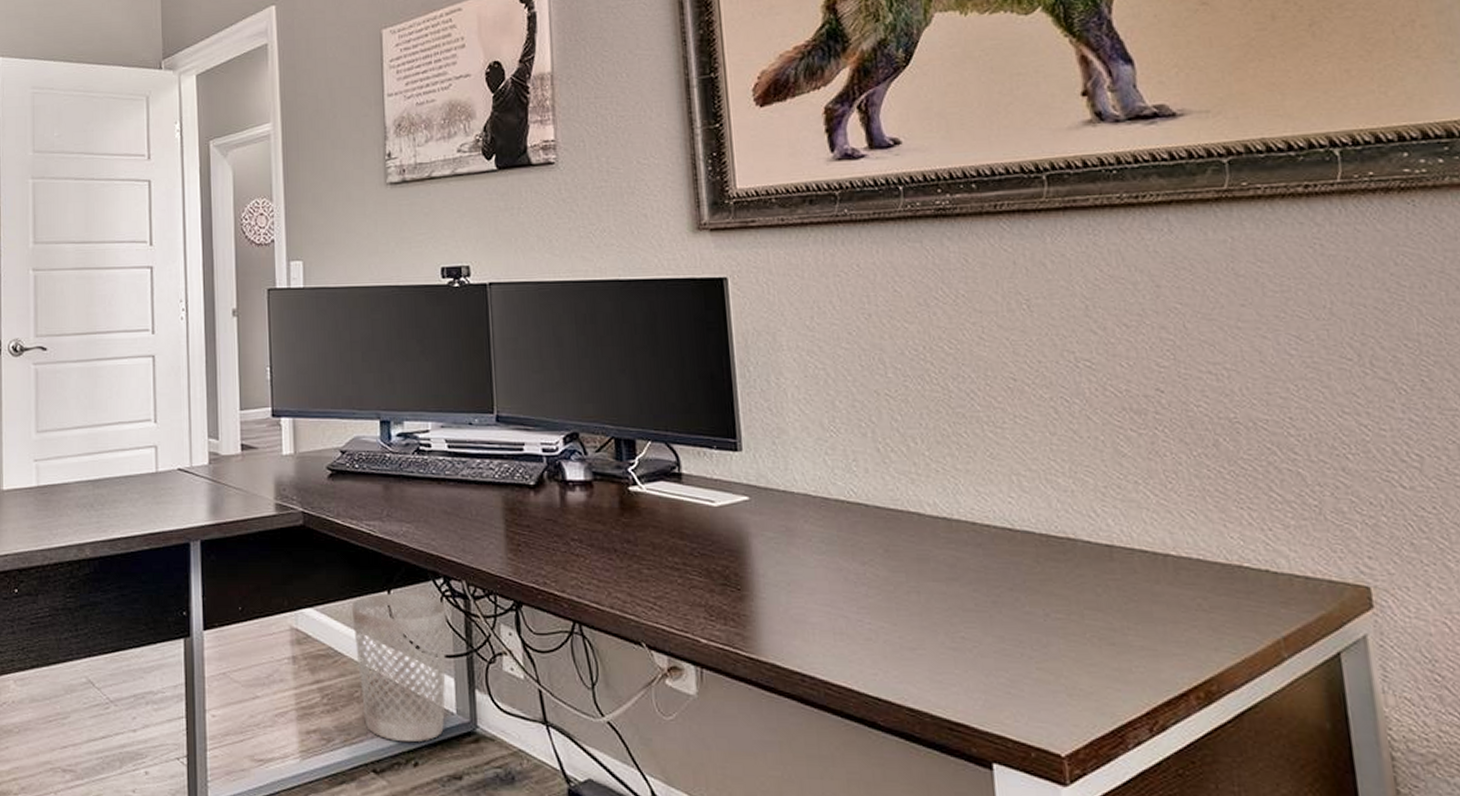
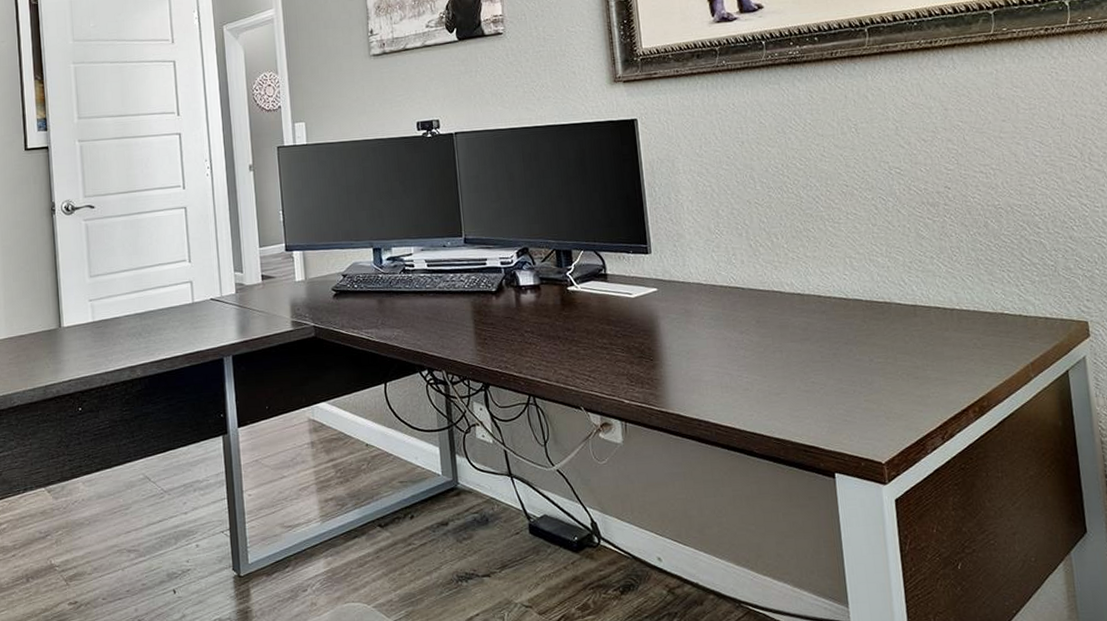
wastebasket: present [351,593,447,743] -> none [356,384,433,501]

